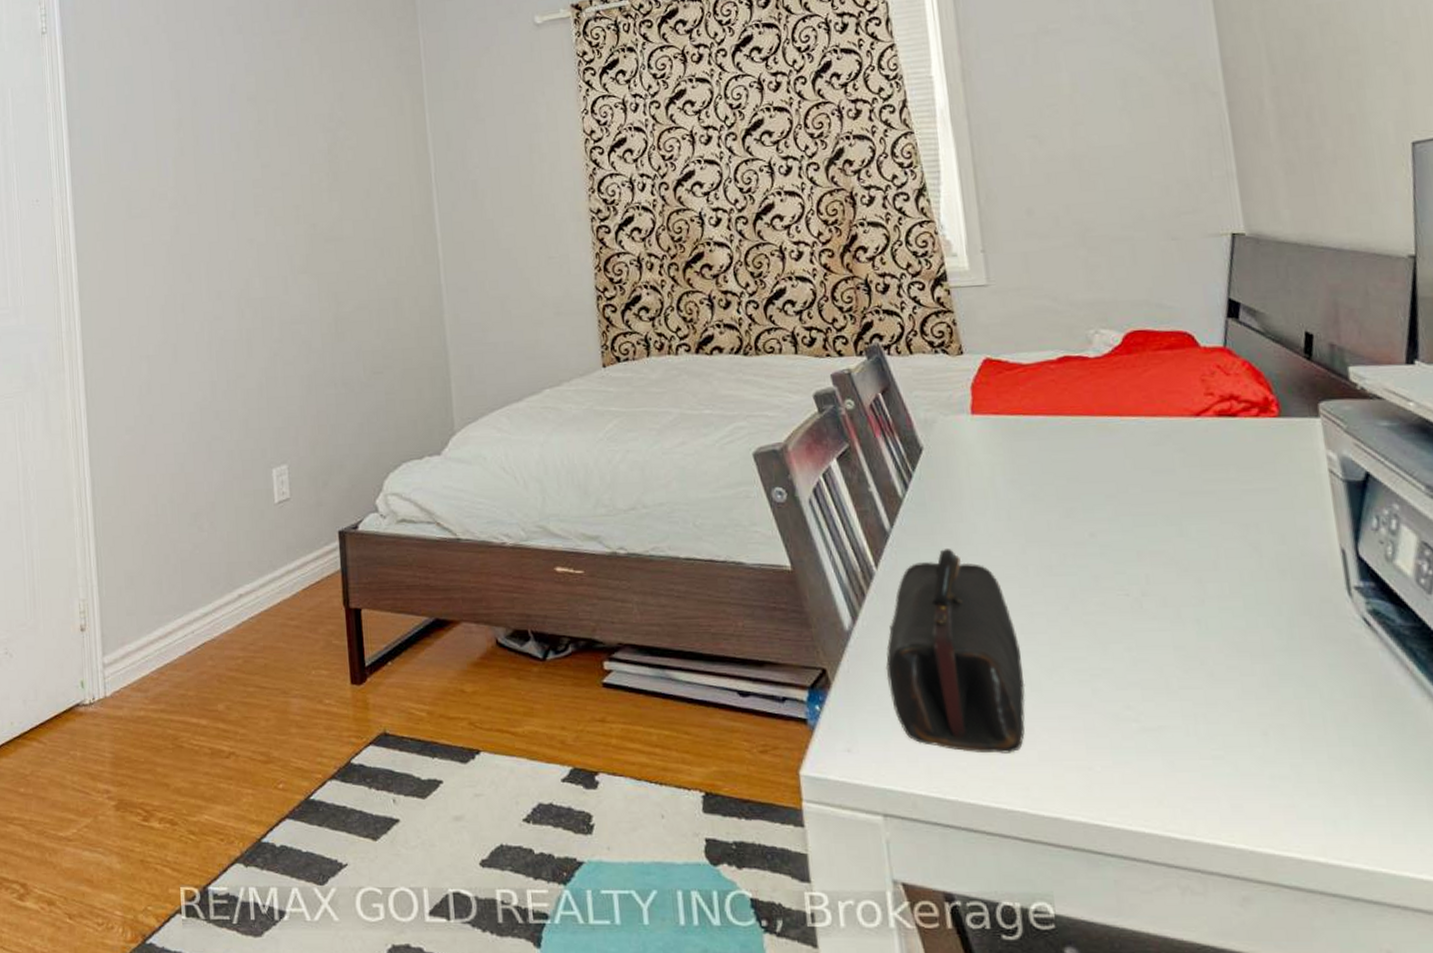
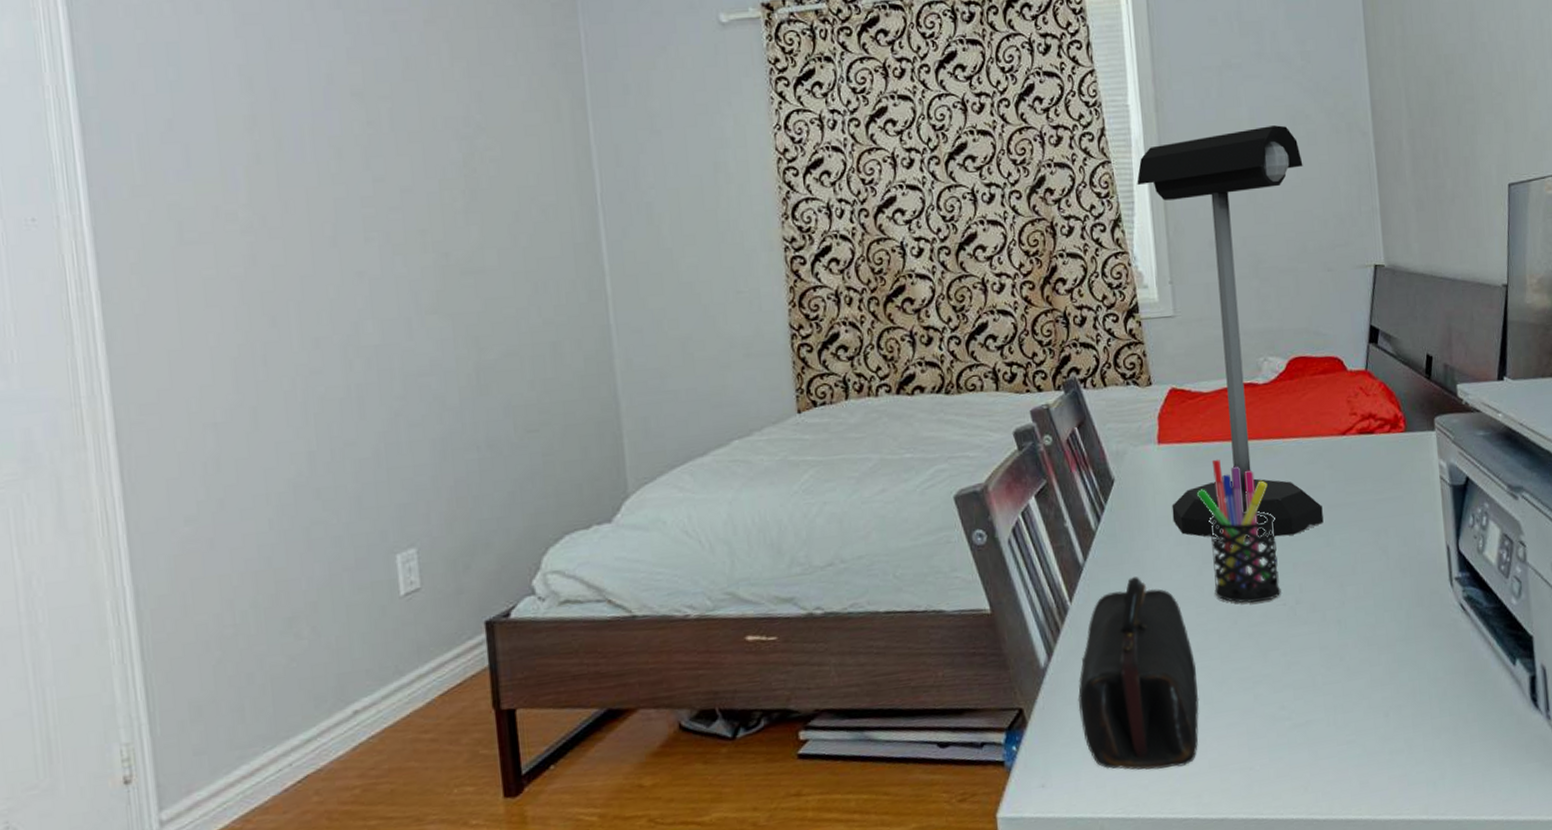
desk lamp: none [942,89,1175,521] -> present [1137,125,1324,539]
pen holder: none [1017,433,1123,590] -> present [1196,459,1281,603]

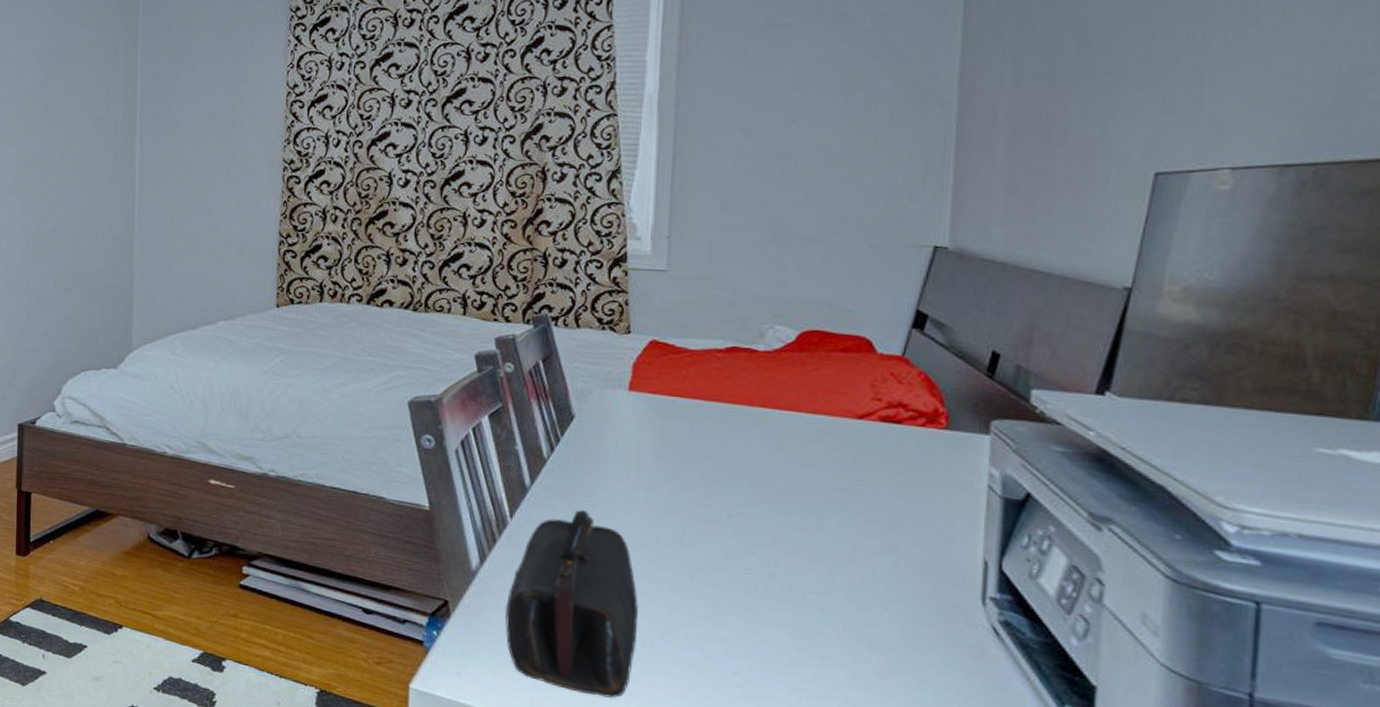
desk lamp: present [1137,125,1324,539] -> none [634,89,854,509]
pen holder: present [1196,459,1281,603] -> none [665,416,757,566]

